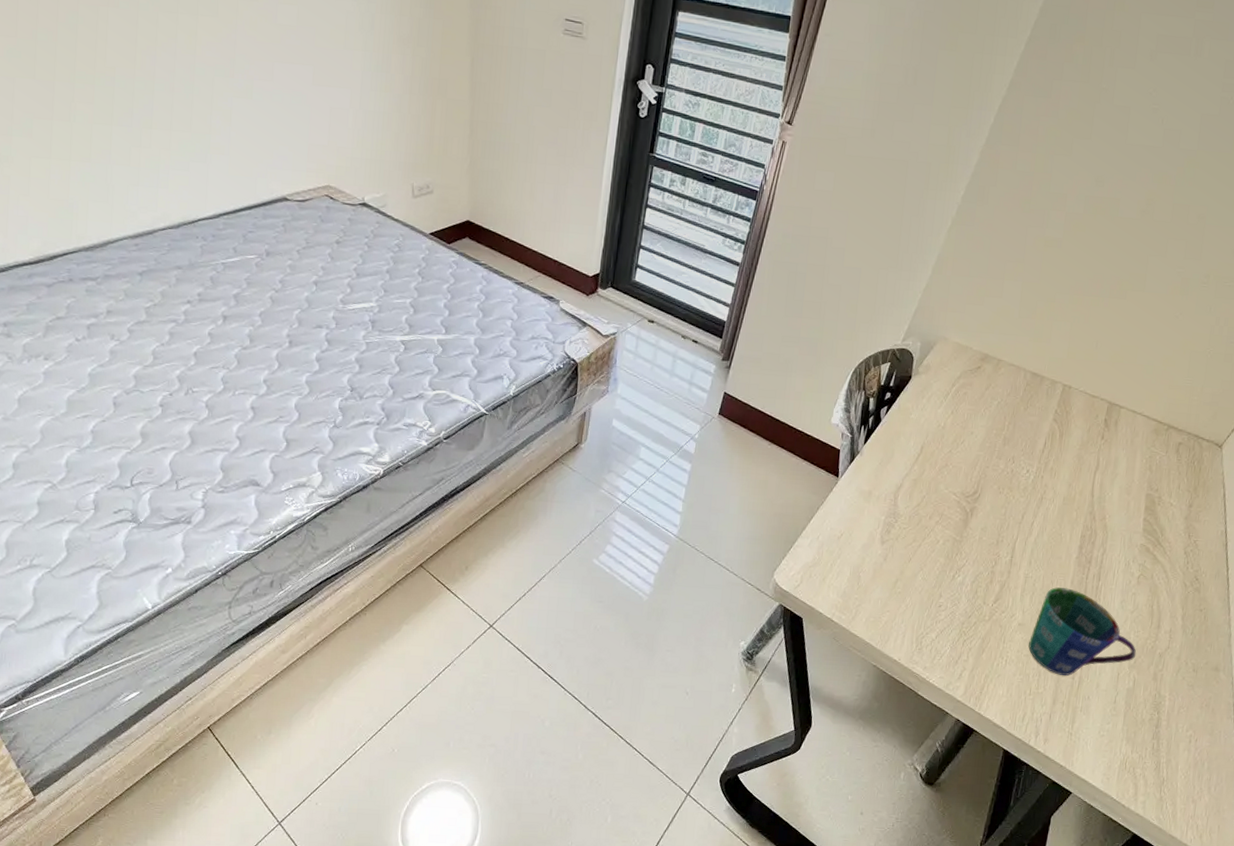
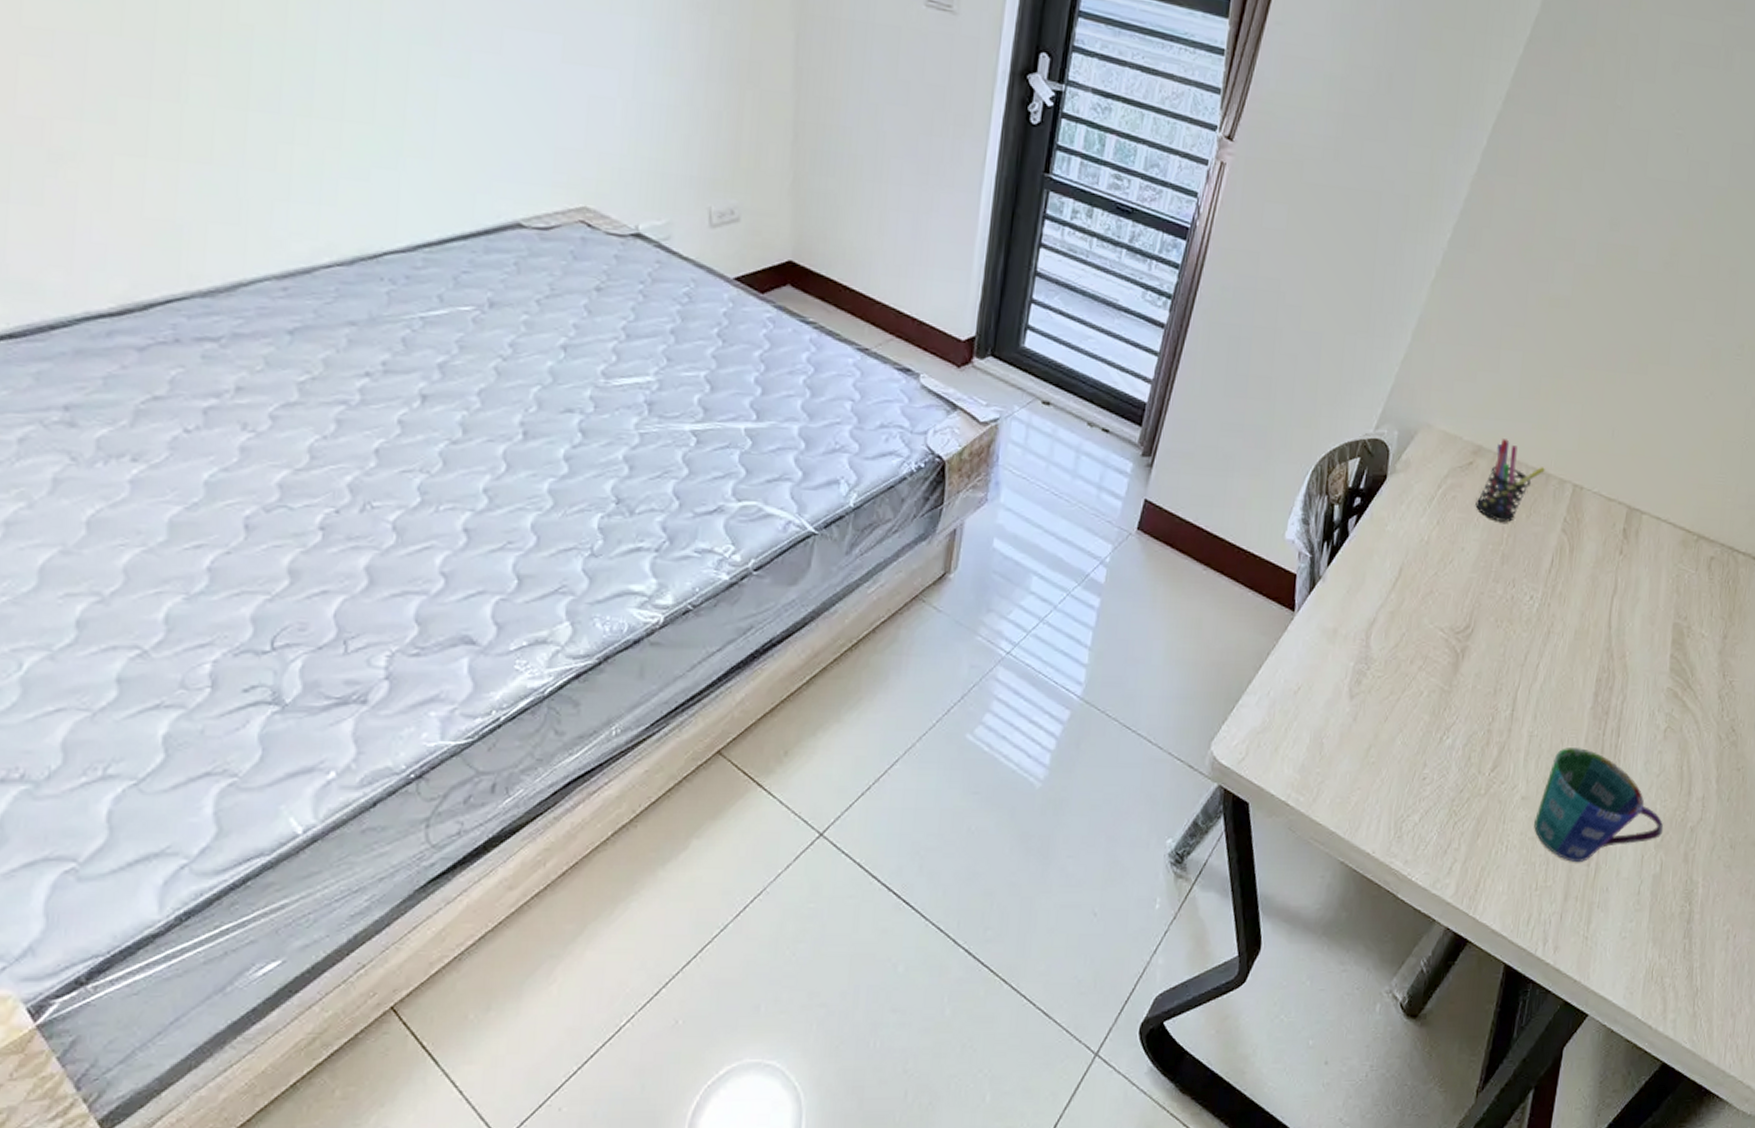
pen holder: none [982,349,1040,413] -> present [1475,439,1545,522]

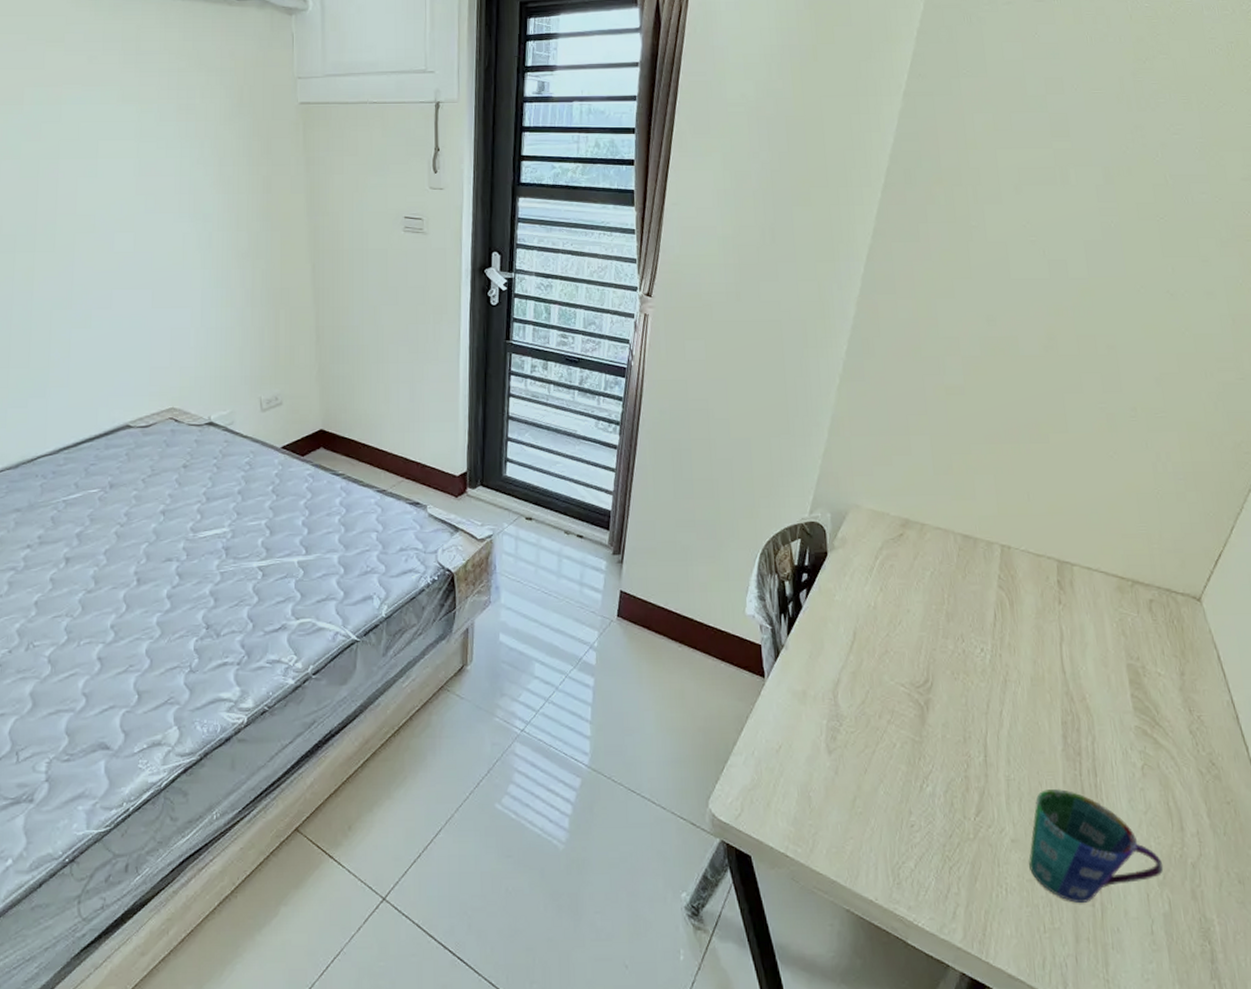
pen holder: present [1475,439,1545,522] -> none [912,511,971,583]

